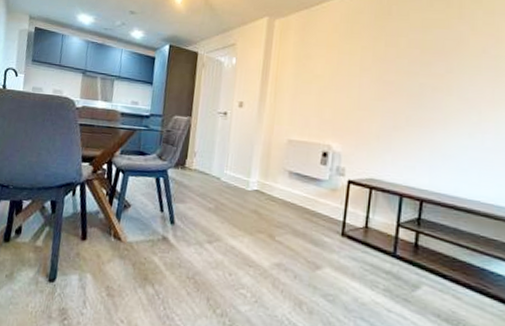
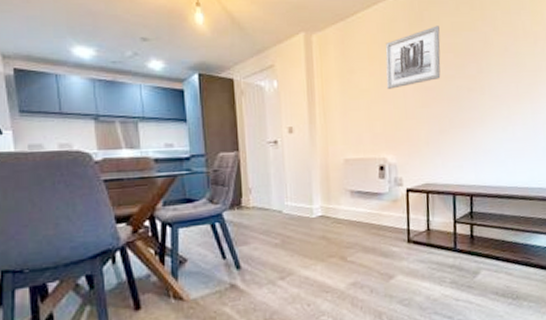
wall art: none [342,20,408,78] -> present [385,26,441,89]

